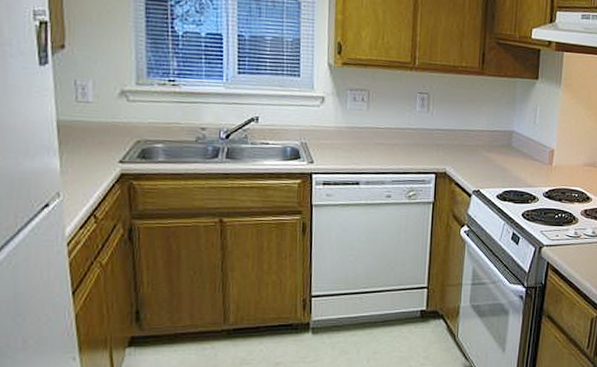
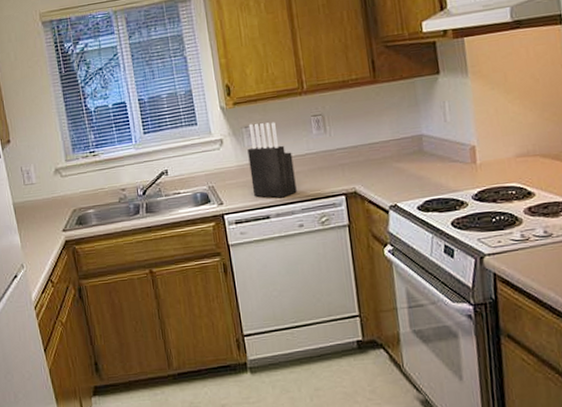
knife block: none [346,87,393,167] -> present [247,122,297,198]

